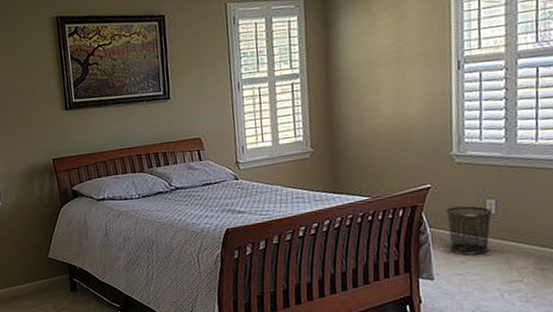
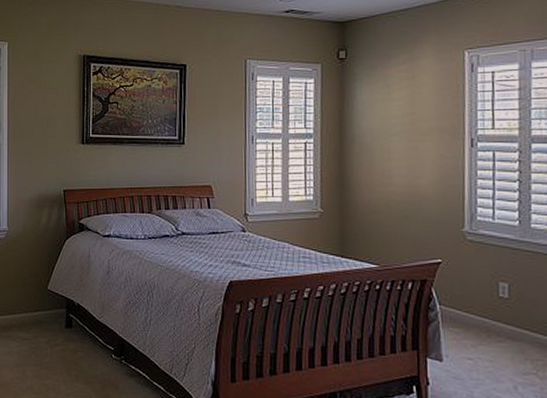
waste bin: present [445,205,492,255] -> none [456,286,505,340]

